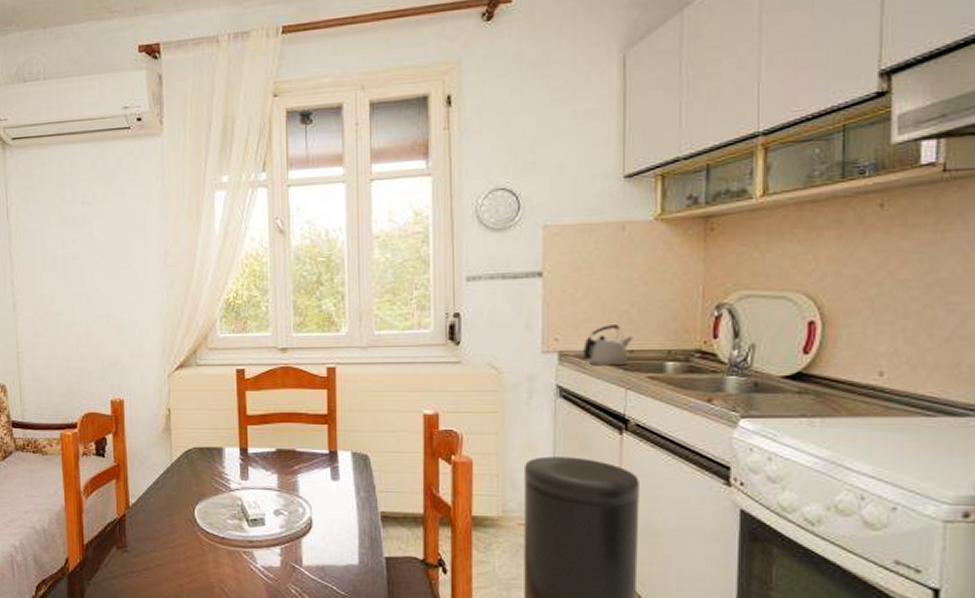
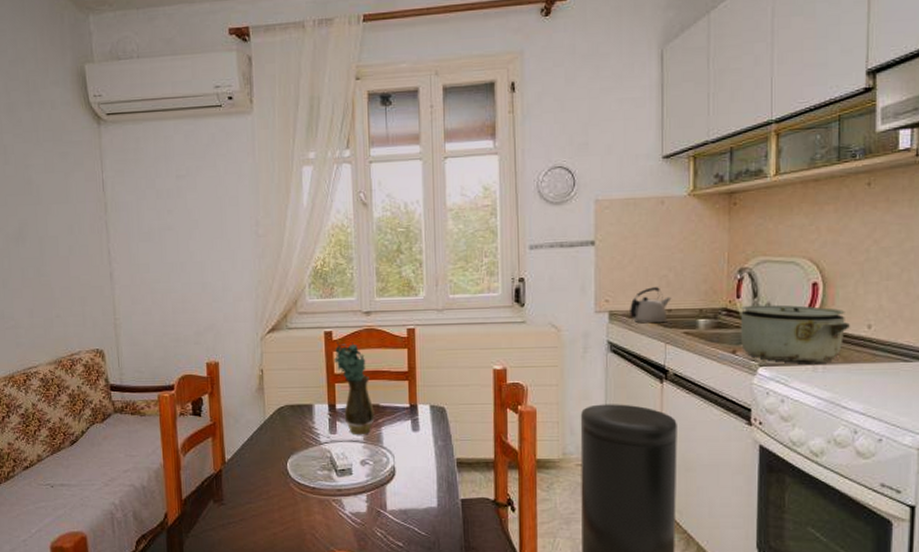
vase: none [247,380,290,483] -> present [334,341,375,435]
cooking pot: none [717,346,856,415] -> present [740,304,850,363]

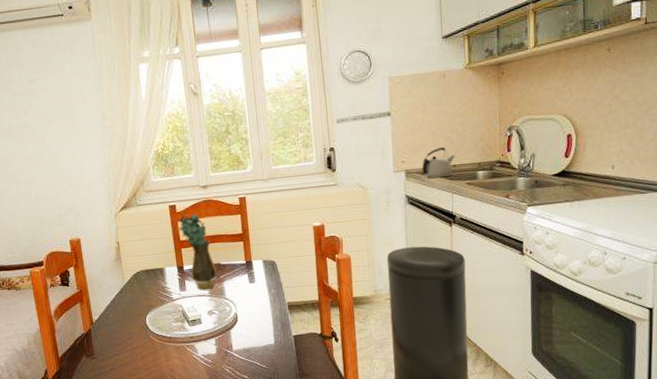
cooking pot: present [740,304,850,363] -> none [511,154,598,202]

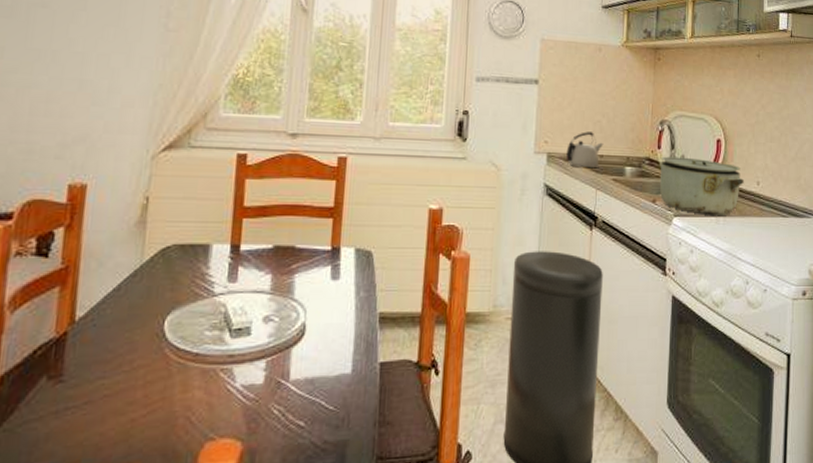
vase: present [179,212,217,290] -> none [245,166,288,285]
cooking pot: none [511,154,598,202] -> present [660,156,744,215]

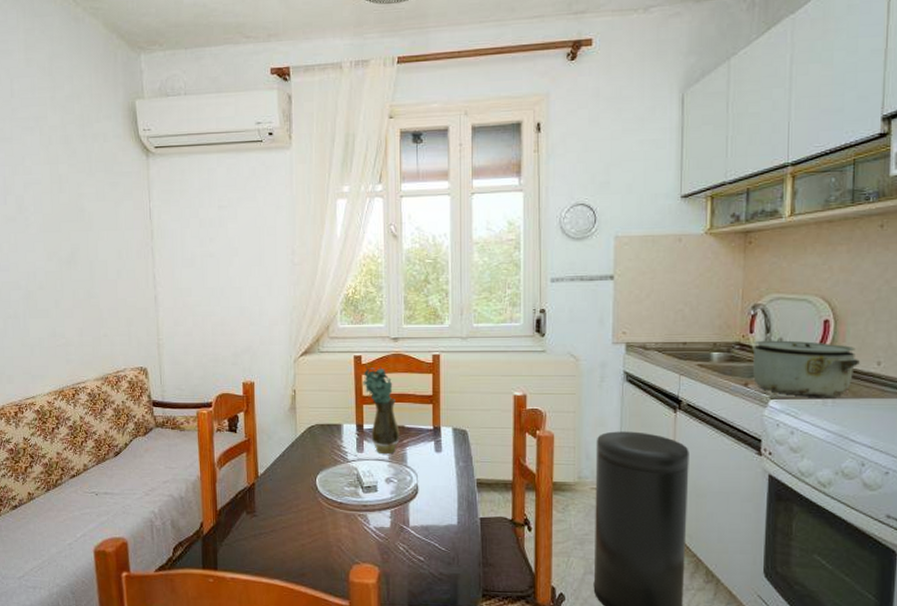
vase: none [245,166,288,285] -> present [363,365,400,455]
kettle: present [566,131,604,169] -> none [646,321,687,355]

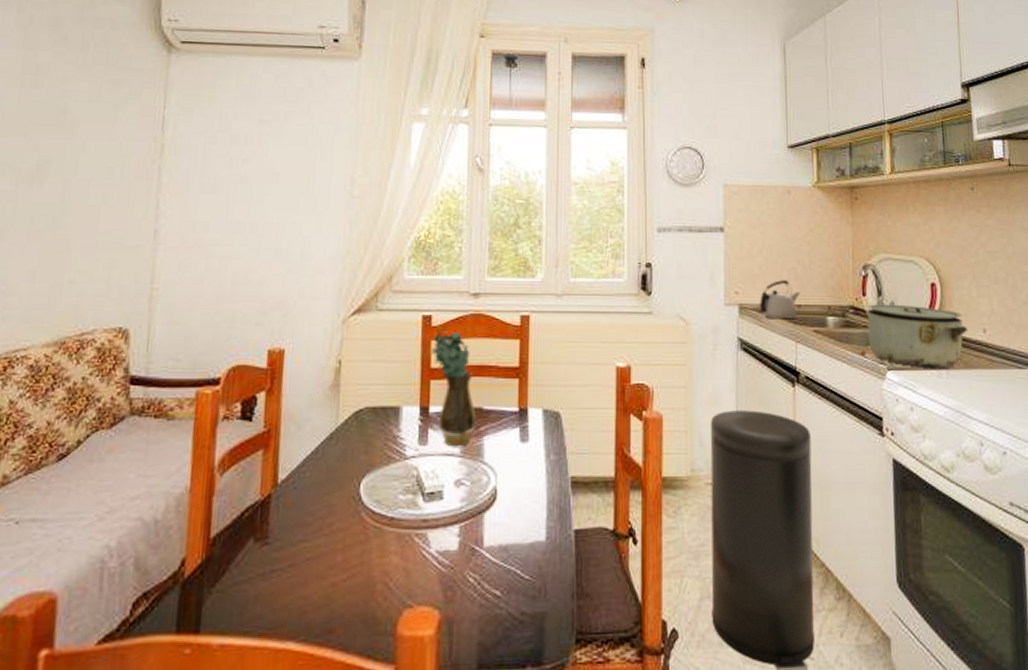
kettle: none [646,321,687,355] -> present [760,280,801,320]

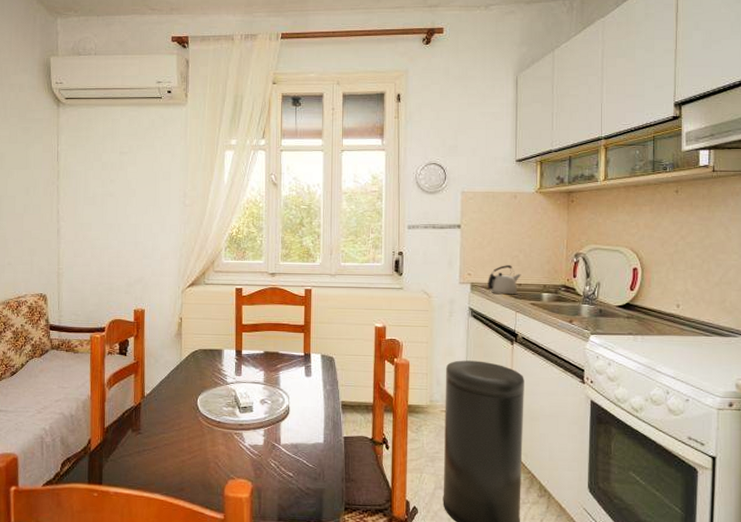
vase: present [432,328,476,447] -> none [243,297,274,378]
cooking pot: present [866,304,967,368] -> none [576,284,663,334]

